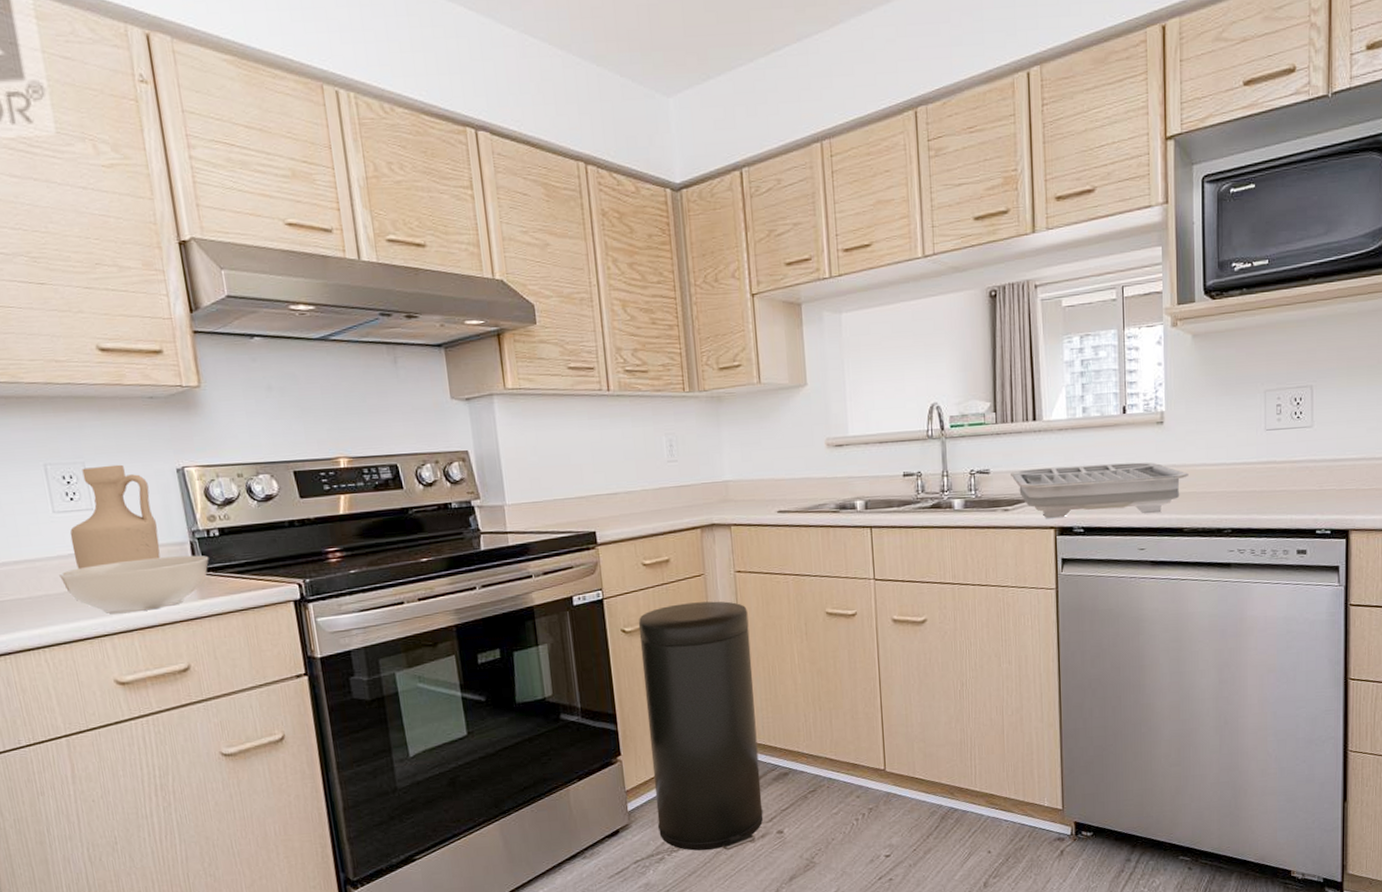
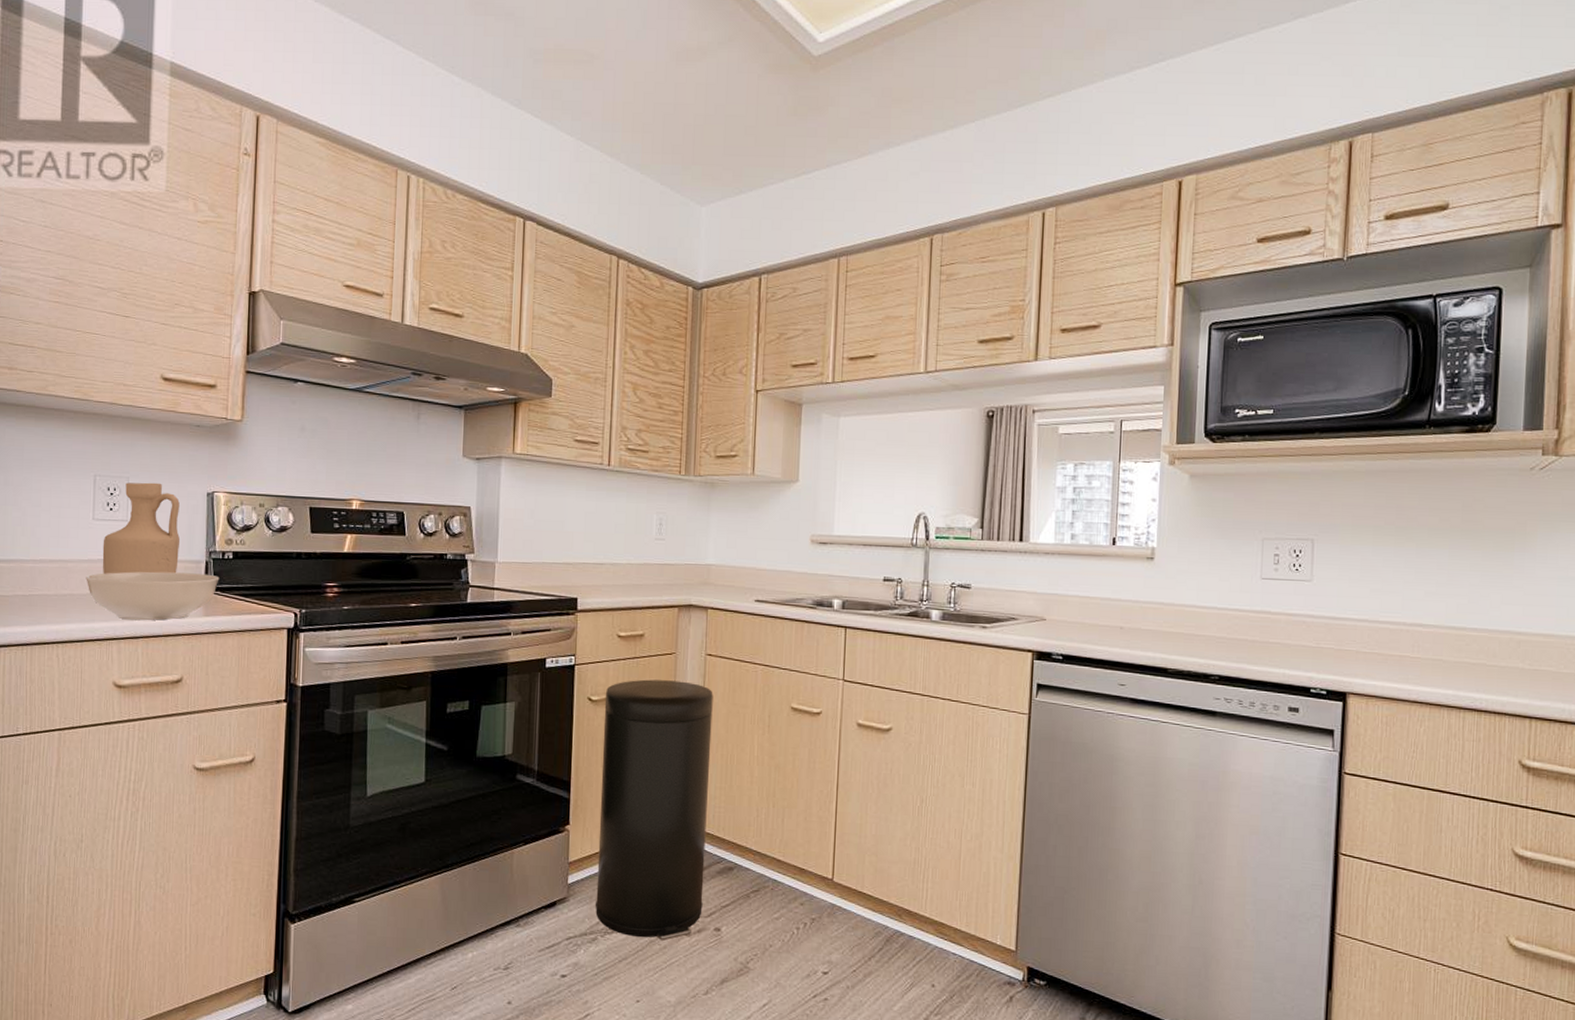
dish rack: present [1011,462,1189,519] -> none [992,588,1177,650]

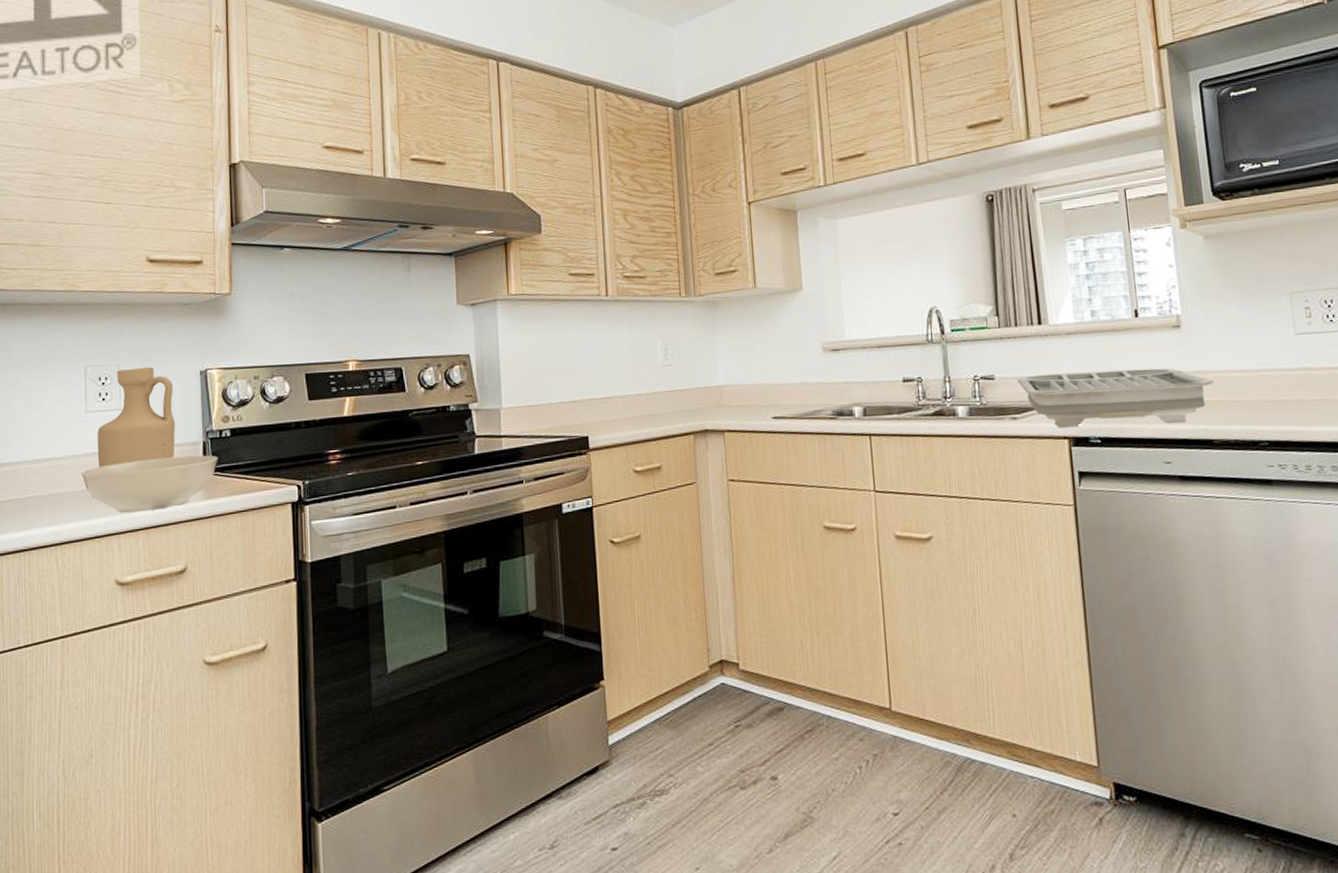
pedal bin: present [595,679,713,941] -> none [627,511,755,797]
dish rack: none [992,588,1177,650] -> present [1017,368,1214,428]

